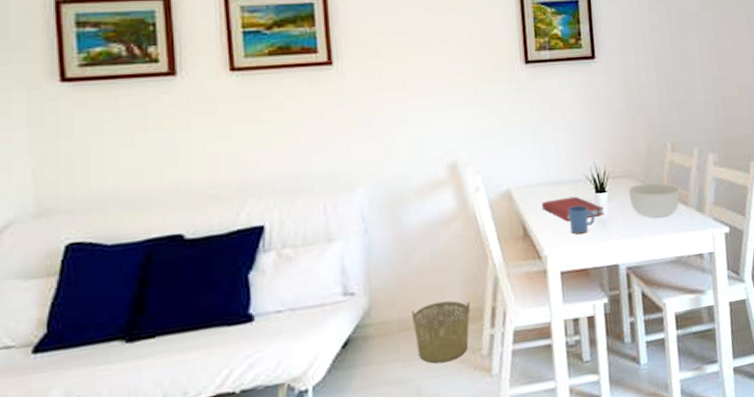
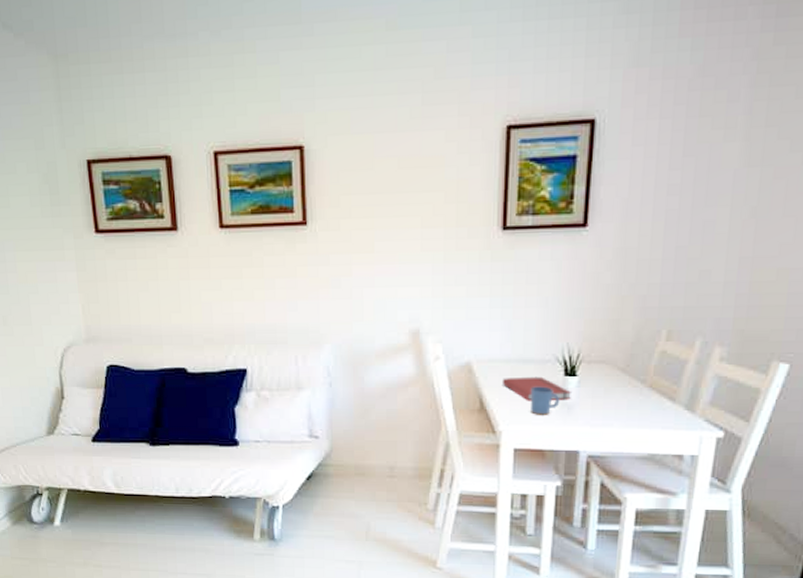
basket: present [411,300,471,364] -> none [366,456,420,509]
bowl: present [628,183,680,218] -> none [603,372,668,410]

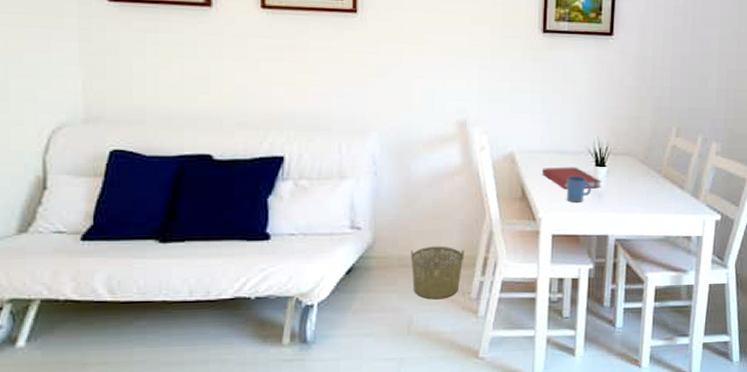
basket: none [366,456,420,509] -> present [410,246,465,300]

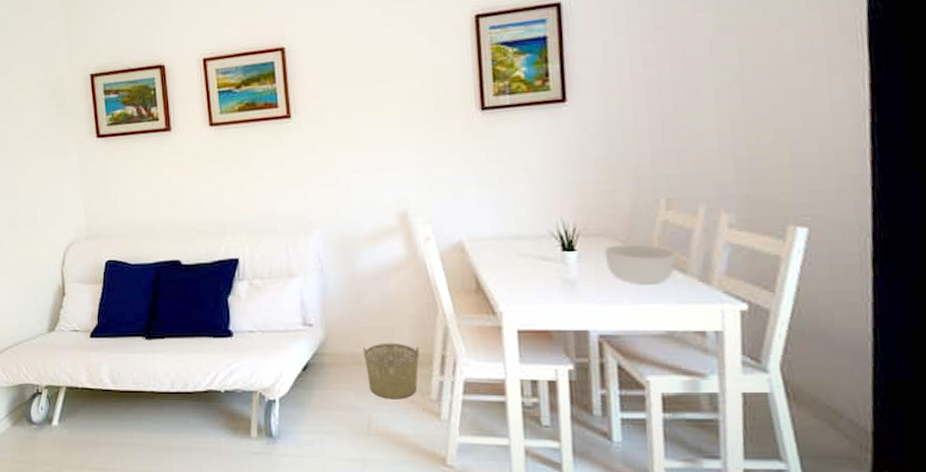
book: present [541,167,601,190] -> none [496,253,572,279]
mug: present [566,176,592,202] -> none [528,263,561,293]
bowl: none [627,163,678,197] -> present [604,244,676,284]

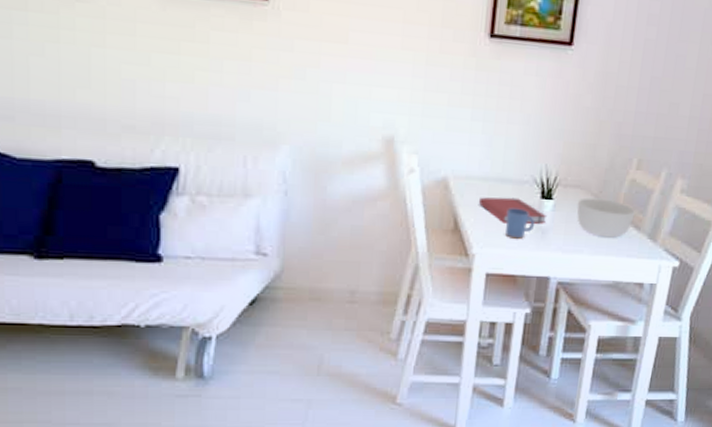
basket: present [363,342,420,399] -> none [323,279,385,338]
book: none [496,253,572,279] -> present [478,197,546,224]
mug: none [528,263,561,293] -> present [505,208,536,239]

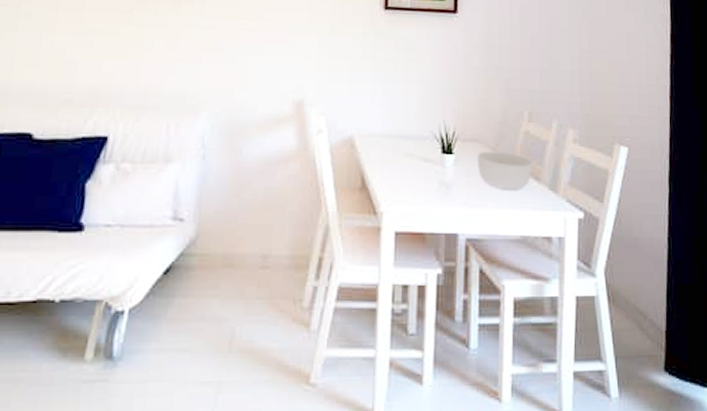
book: present [478,197,546,224] -> none [383,153,448,180]
mug: present [505,208,536,239] -> none [410,163,439,195]

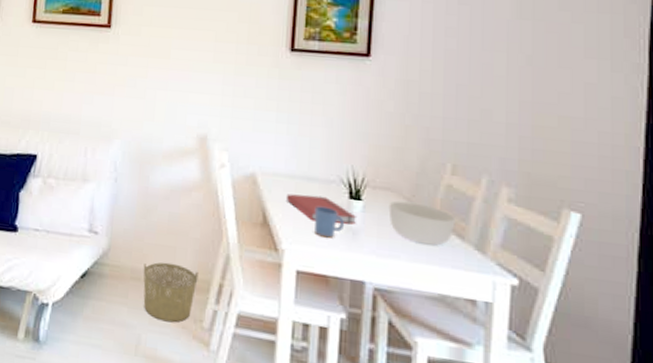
basket: none [236,242,297,308] -> present [143,262,199,323]
book: none [383,153,448,180] -> present [285,193,356,225]
mug: none [410,163,439,195] -> present [314,206,345,238]

